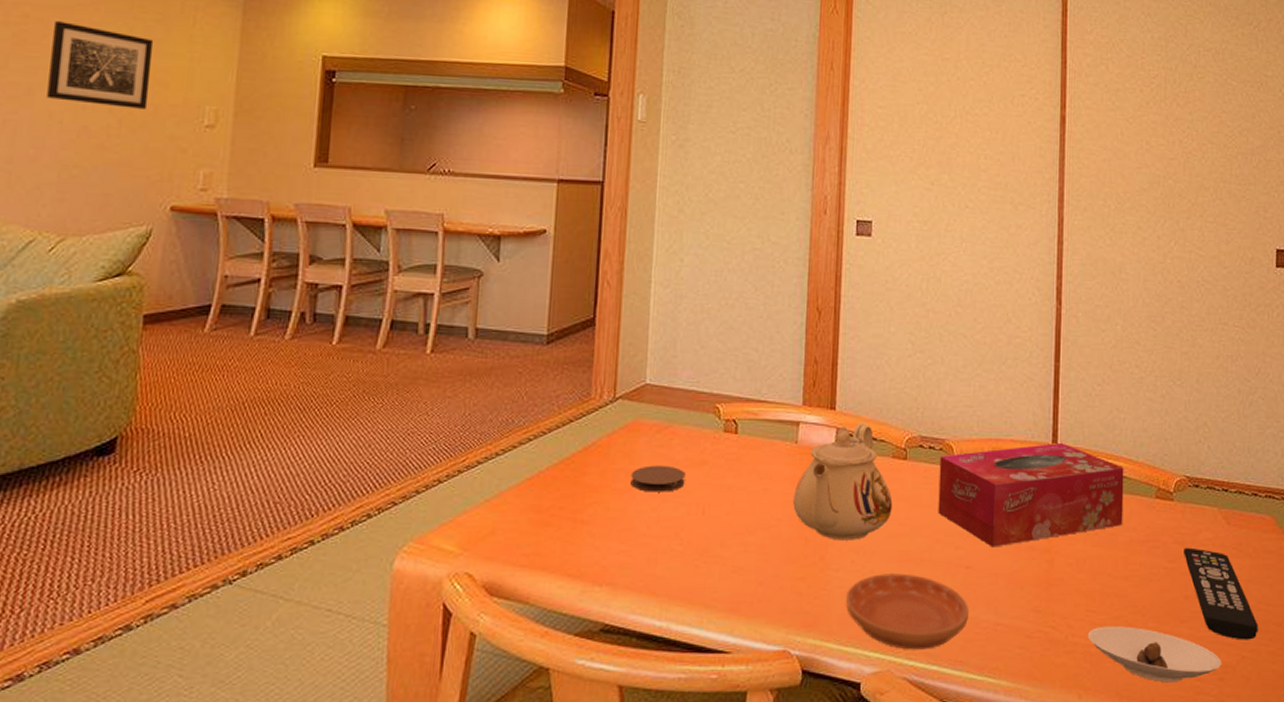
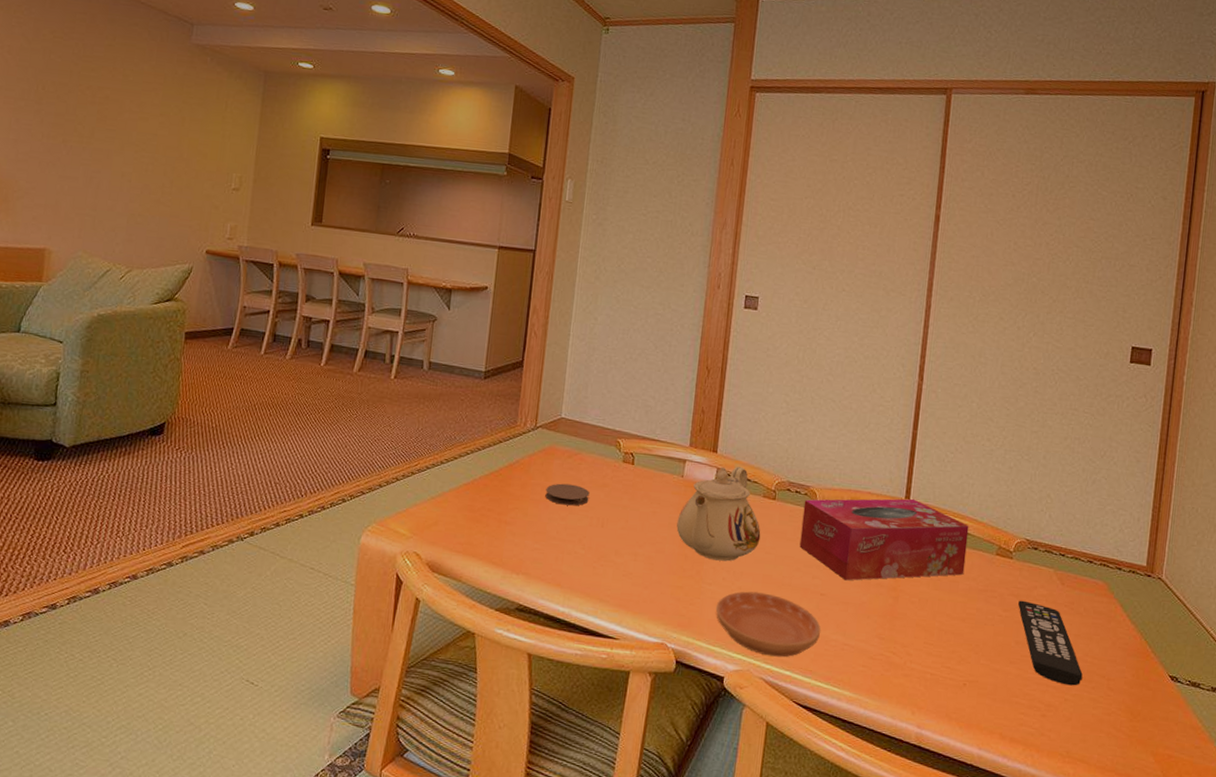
wall art: present [47,21,154,109] -> none [120,102,197,174]
saucer: present [1087,625,1222,683] -> none [924,657,1046,713]

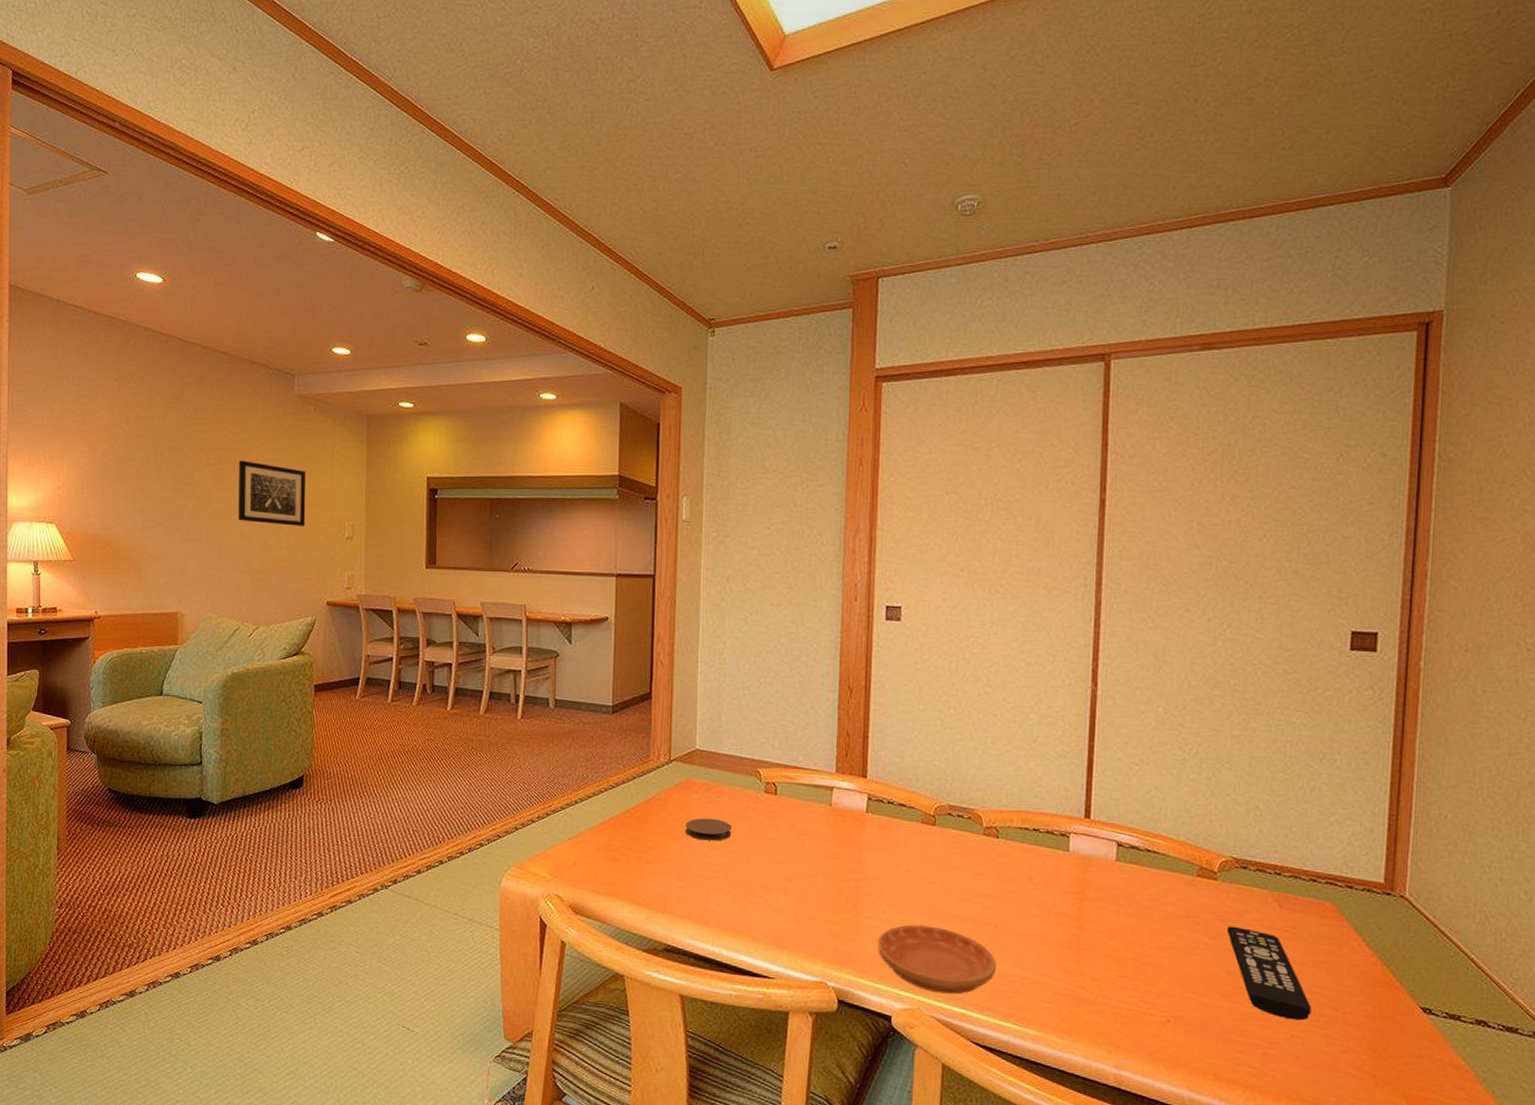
wall art: none [120,102,197,174] -> present [238,461,306,526]
teapot: present [676,466,761,562] -> none [828,791,922,894]
tissue box: present [799,498,969,581] -> none [966,817,1163,910]

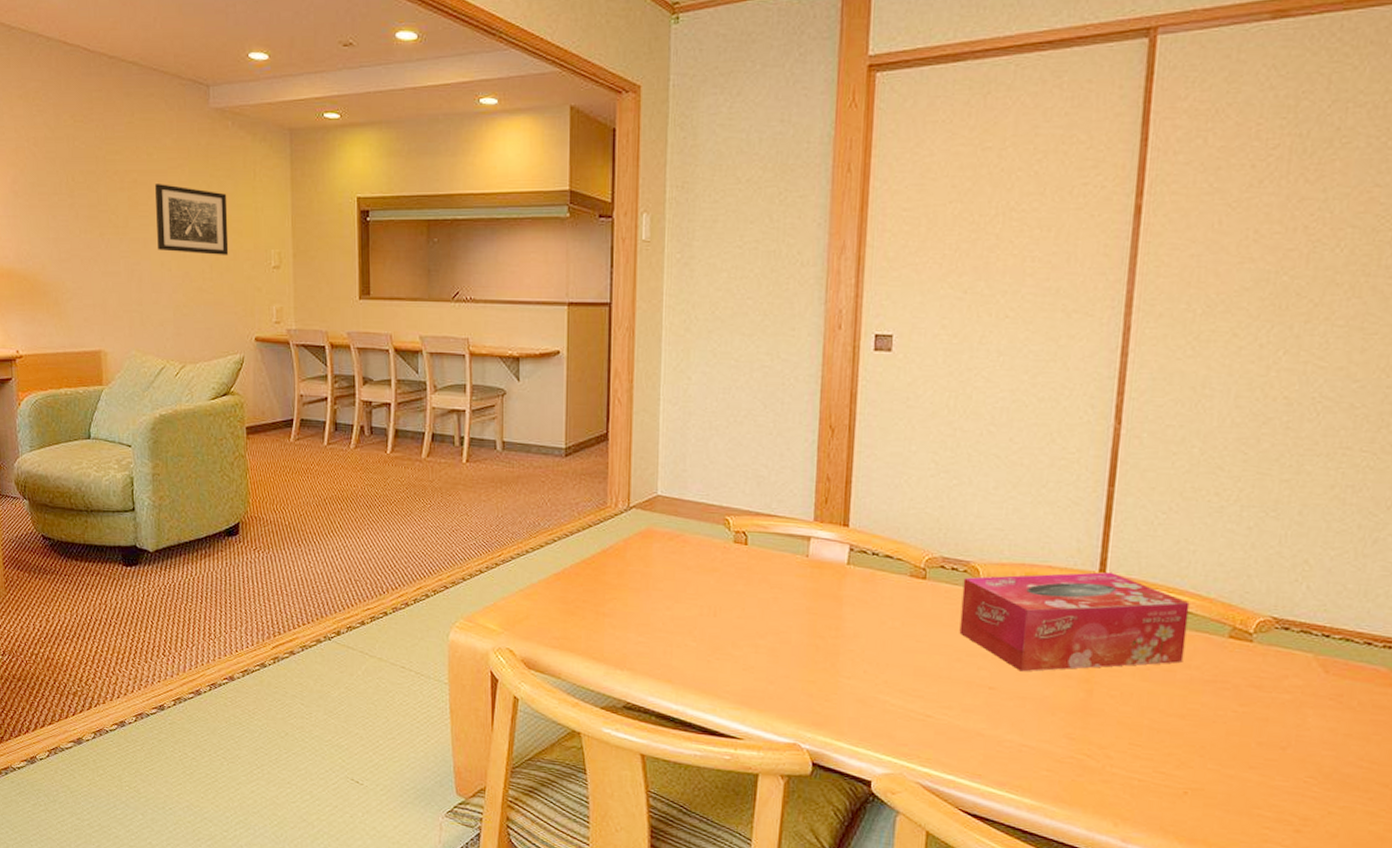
coaster: present [685,818,732,841] -> none [646,569,697,594]
saucer: present [877,924,997,994] -> none [857,685,992,760]
tissue box: none [966,817,1163,910] -> present [959,571,1190,672]
remote control: present [1227,926,1311,1021] -> none [1261,692,1355,797]

